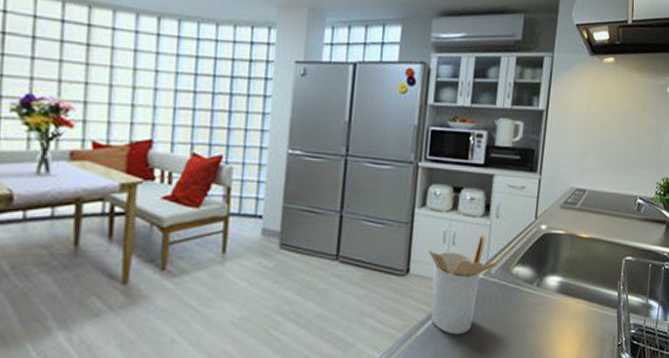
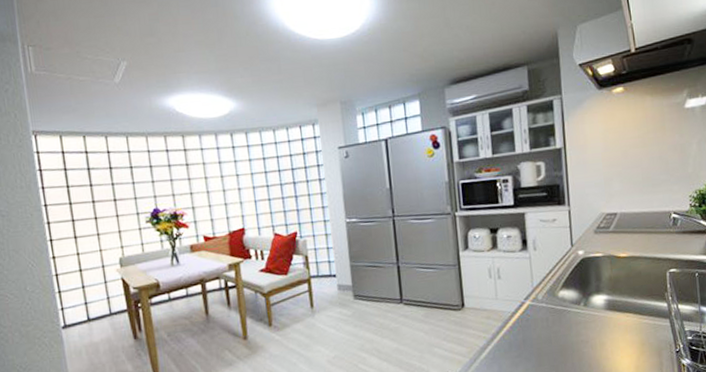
utensil holder: present [428,235,498,335] -> none [478,267,543,356]

